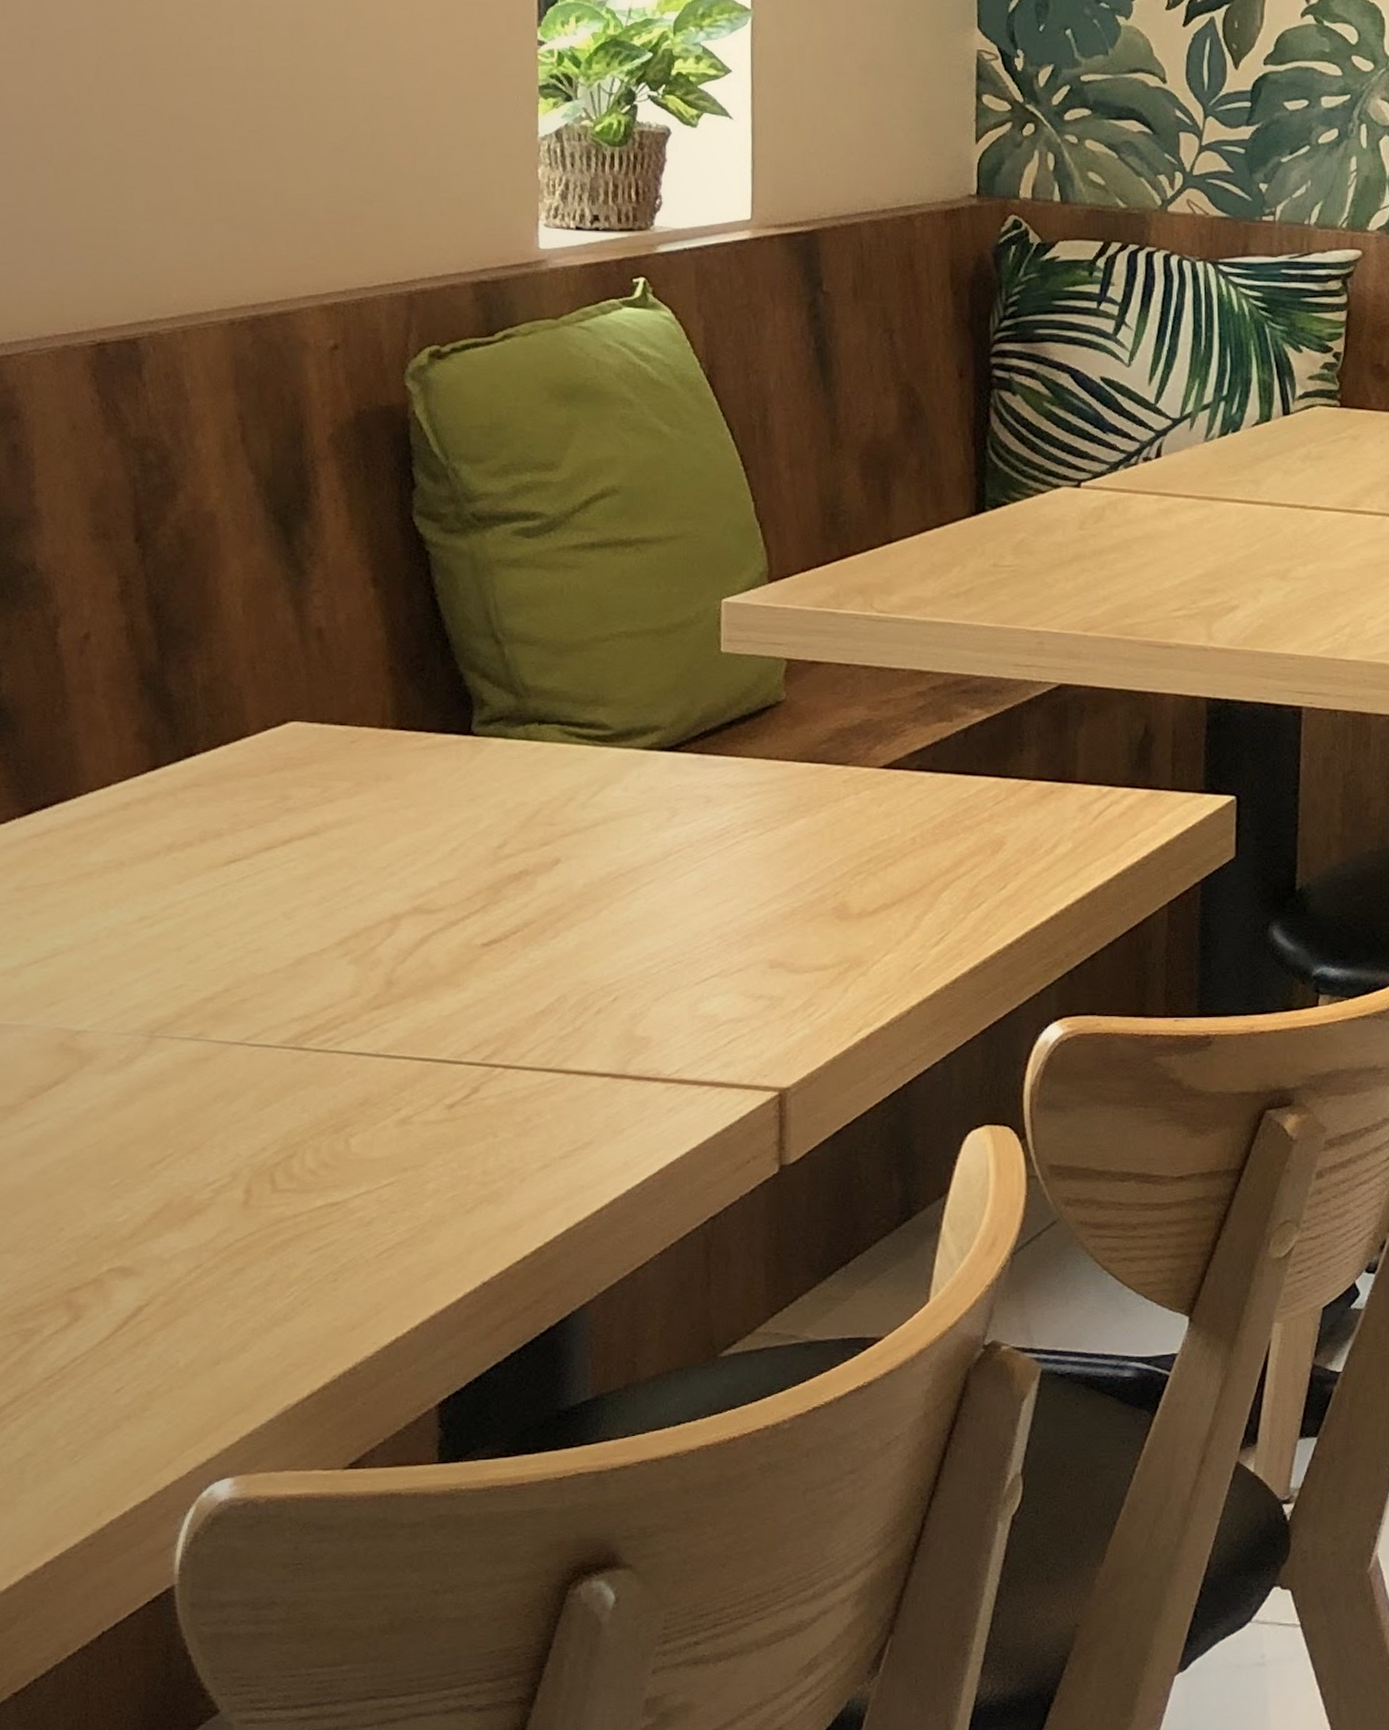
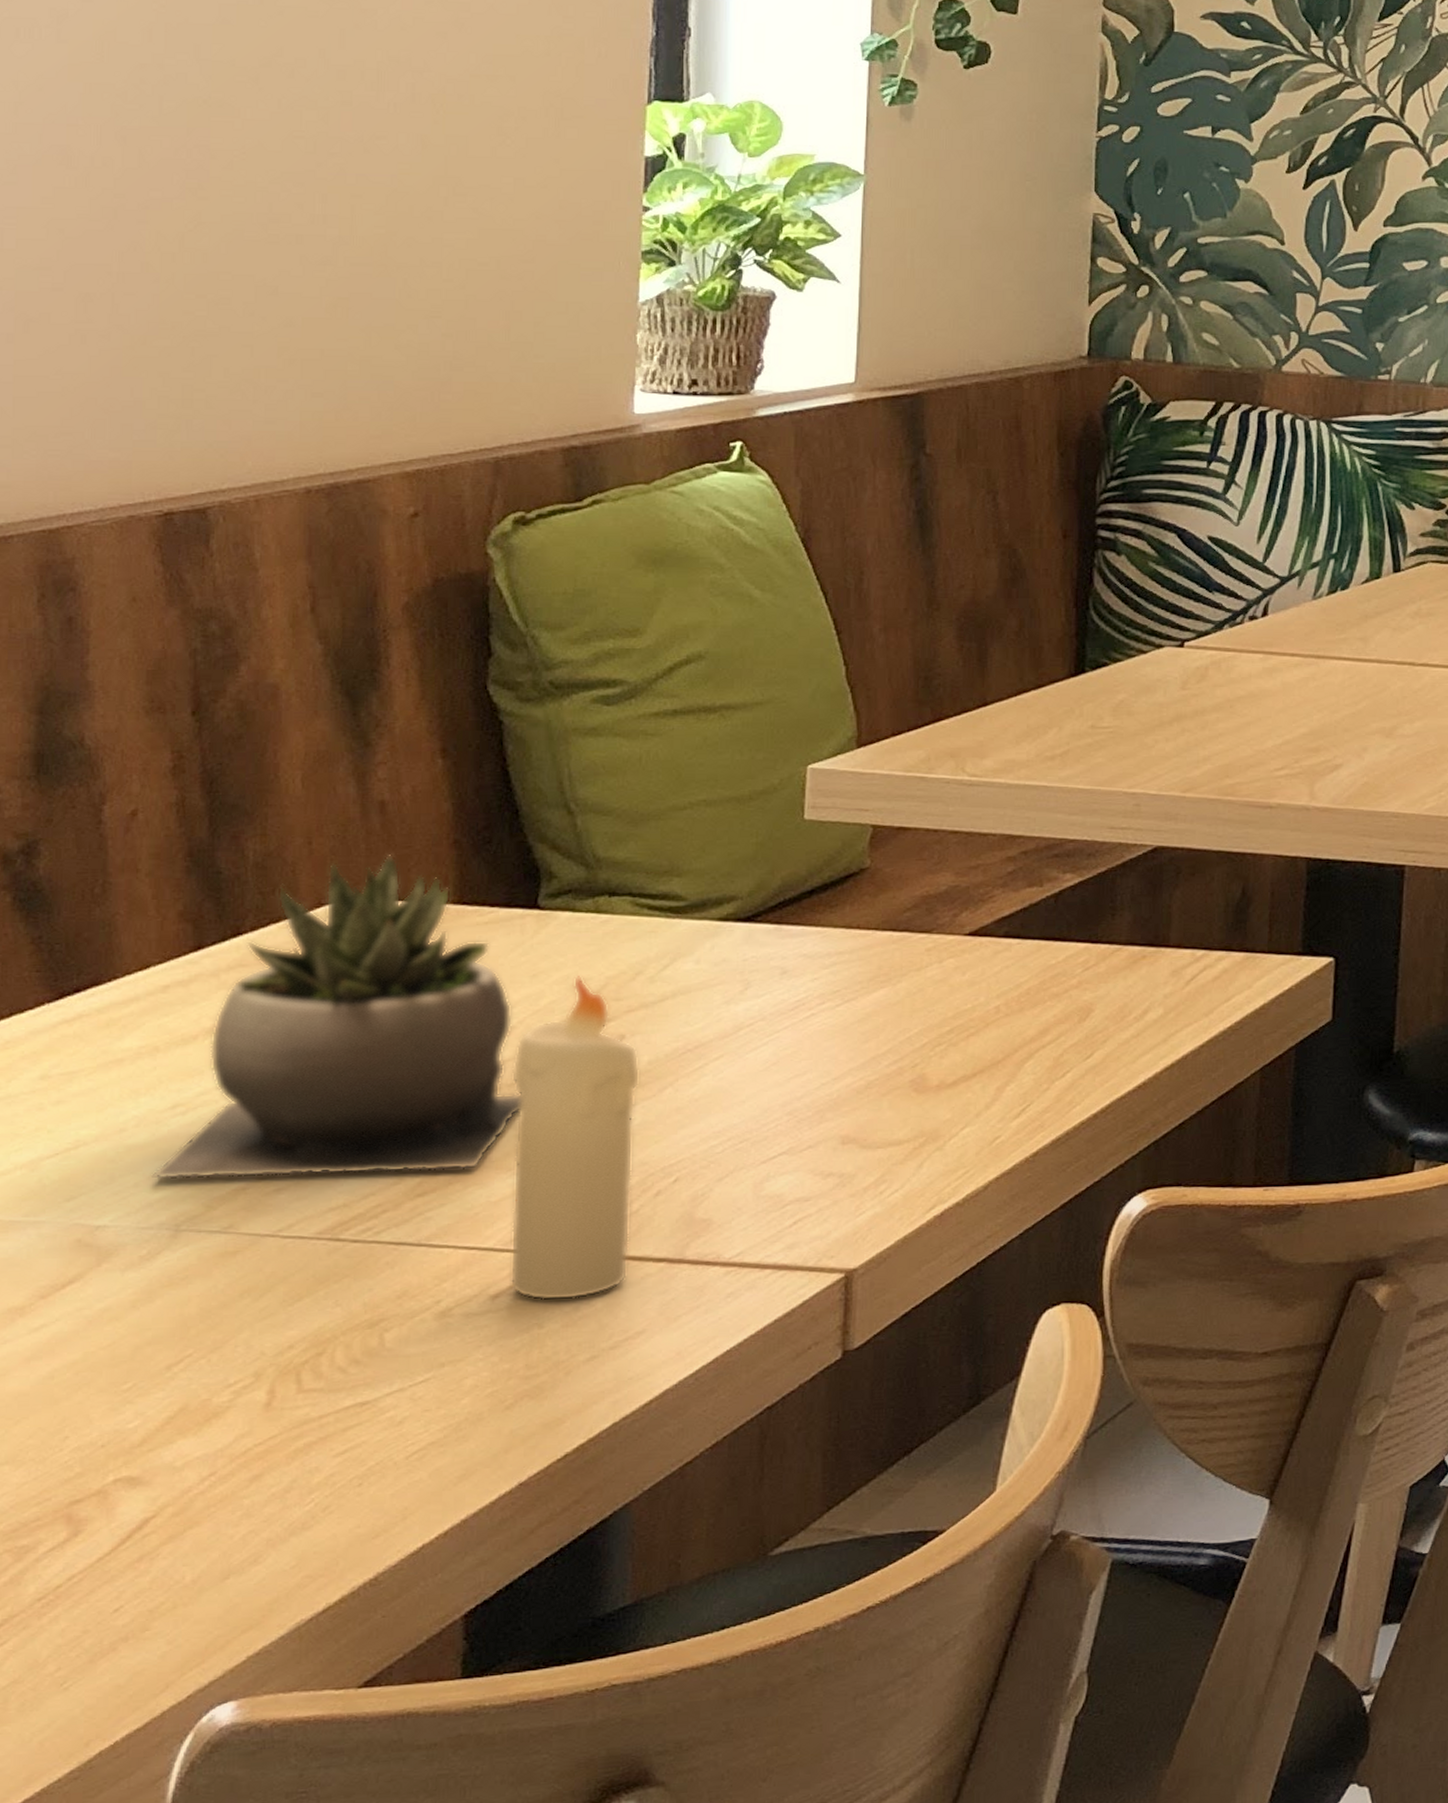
succulent plant: none [125,680,466,989] -> present [151,855,522,1180]
candle: none [455,801,577,1111] -> present [510,976,640,1301]

